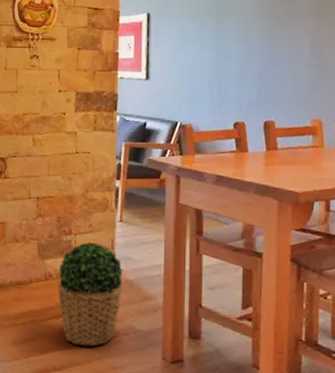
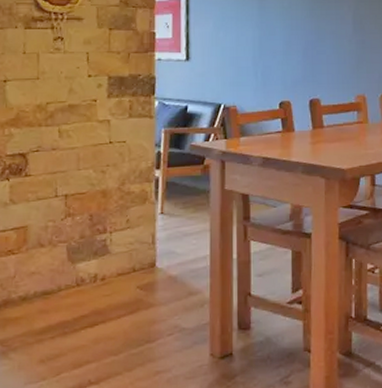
potted plant: present [58,242,124,347] -> none [92,239,167,354]

